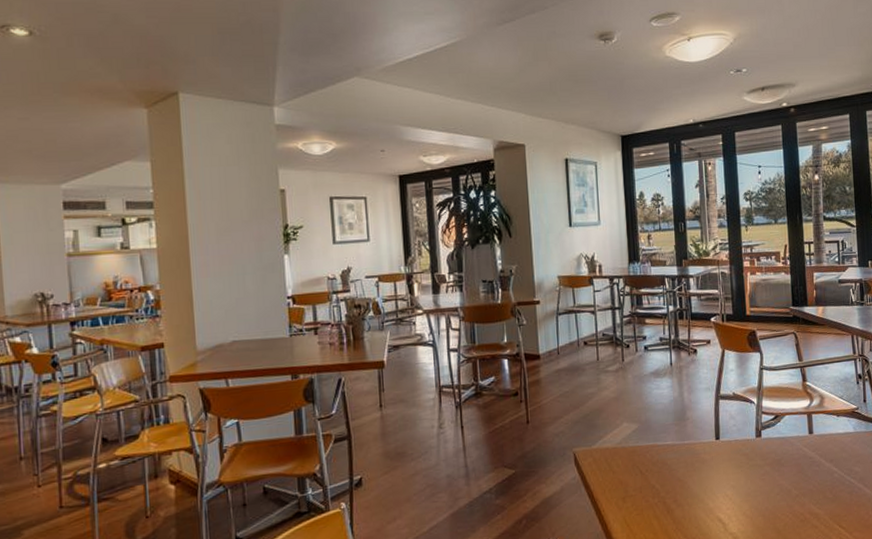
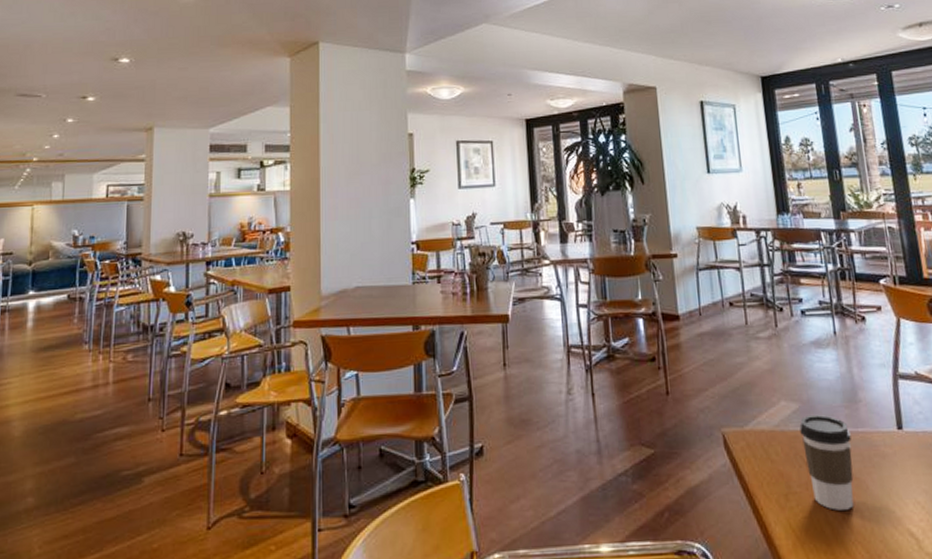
coffee cup: none [638,432,679,507] -> present [799,414,854,511]

